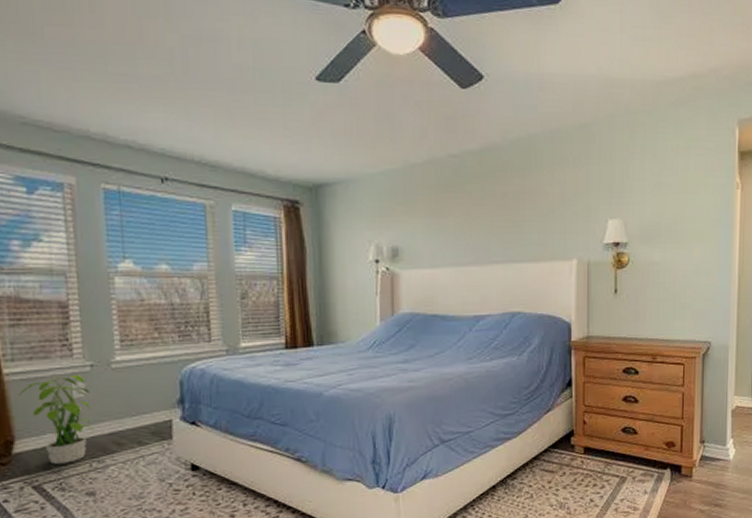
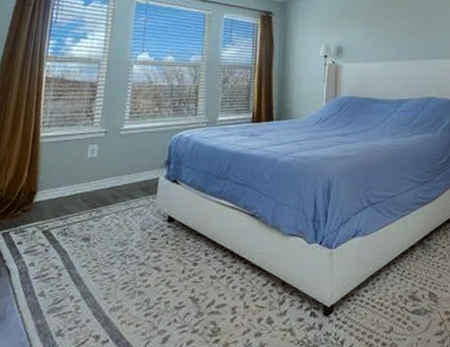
potted plant: present [15,374,94,464] -> none [45,138,100,212]

